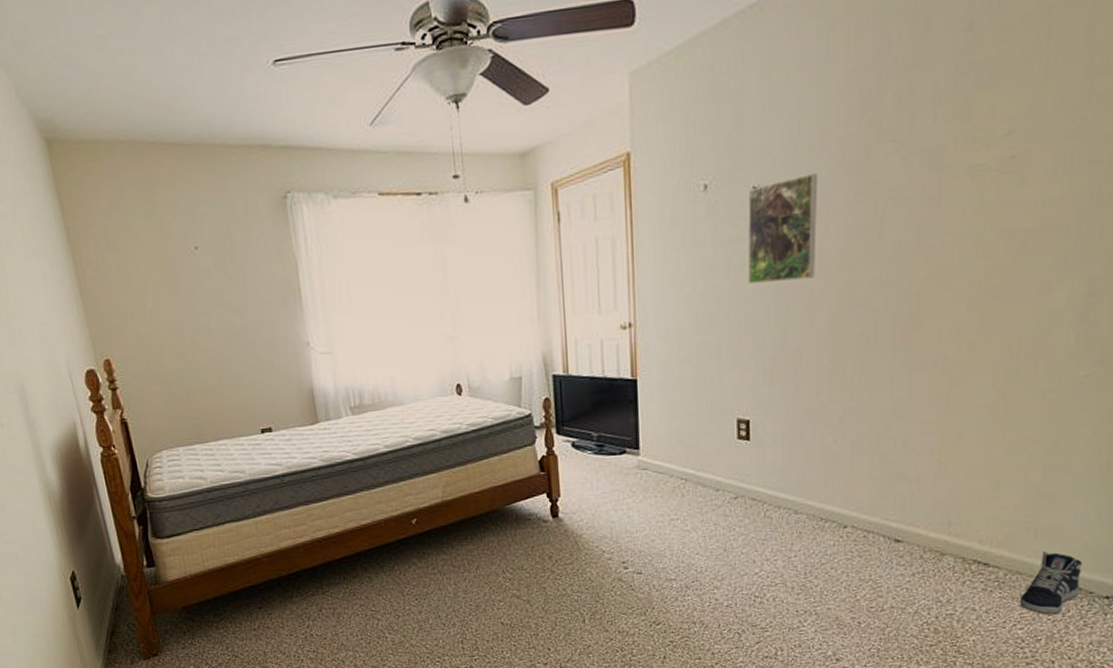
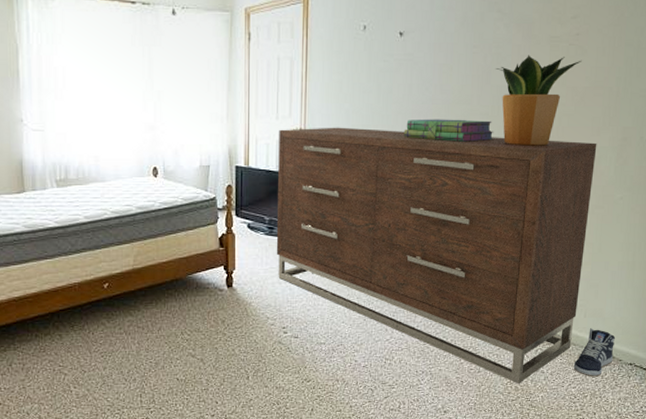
dresser: none [603,303,1048,626] -> present [276,127,597,385]
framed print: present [747,173,817,284] -> none [392,28,446,107]
stack of books: none [765,288,892,322] -> present [403,119,494,142]
potted plant: none [890,191,1021,319] -> present [495,55,582,146]

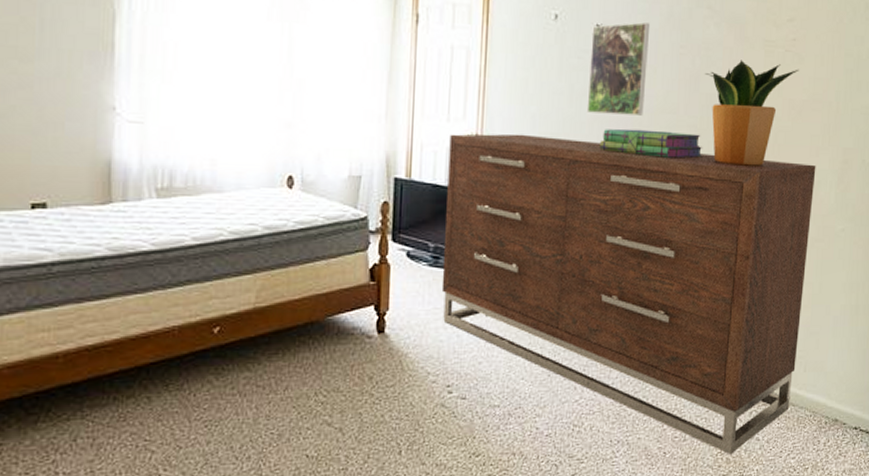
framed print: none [392,28,446,107] -> present [586,22,649,116]
sneaker: present [573,328,616,377] -> none [792,385,839,445]

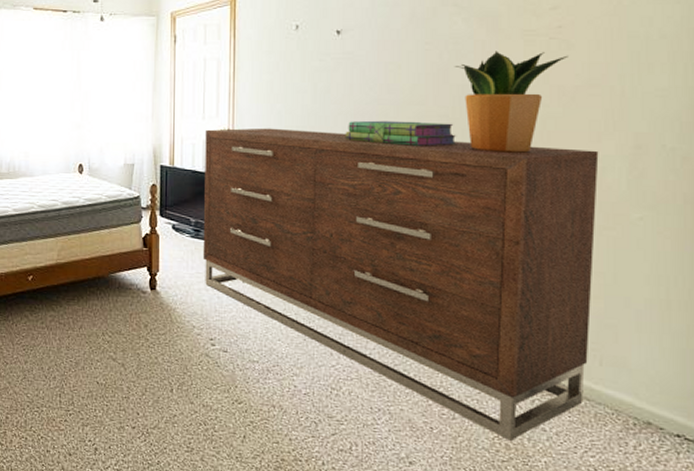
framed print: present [586,22,649,116] -> none [330,25,391,108]

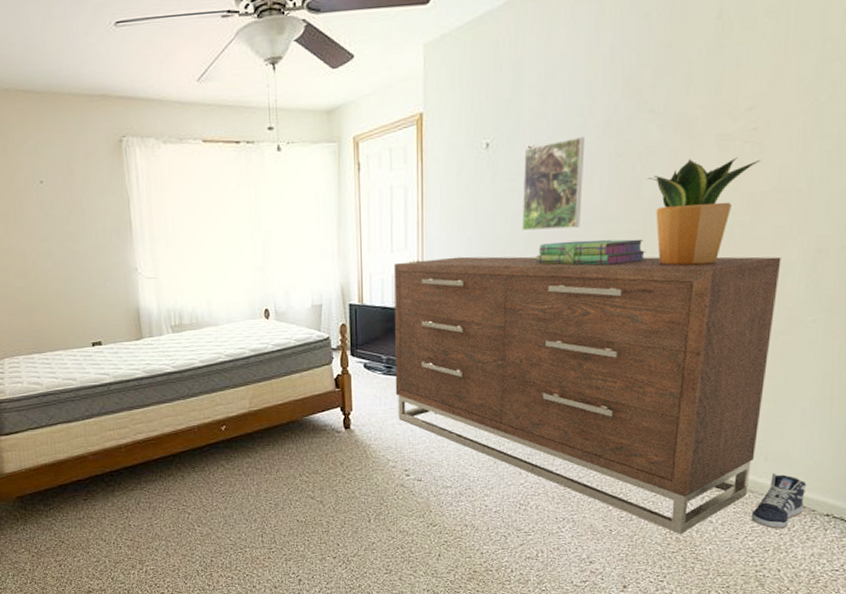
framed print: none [330,25,391,108] -> present [521,137,584,231]
sneaker: none [589,381,651,447] -> present [750,473,807,529]

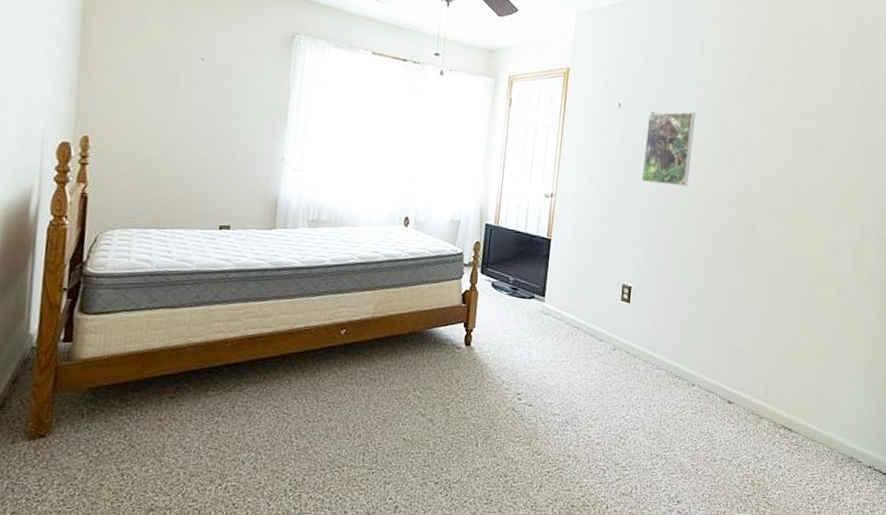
dresser: present [394,256,782,535] -> none [517,192,836,479]
stack of books: present [535,239,646,265] -> none [650,195,738,223]
potted plant: present [647,157,761,266] -> none [740,145,822,234]
sneaker: present [750,473,807,529] -> none [811,424,855,478]

